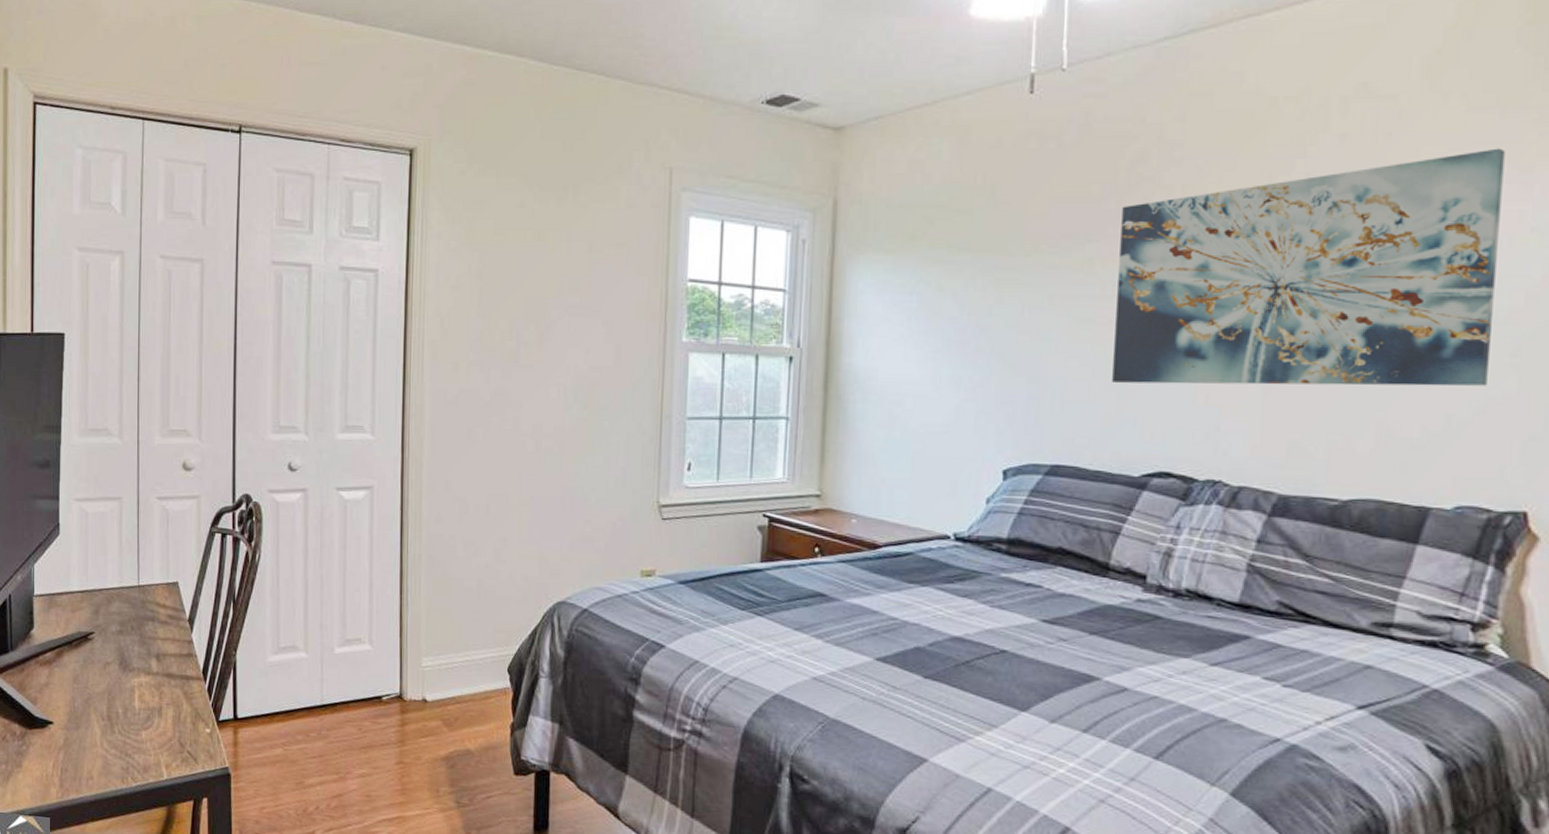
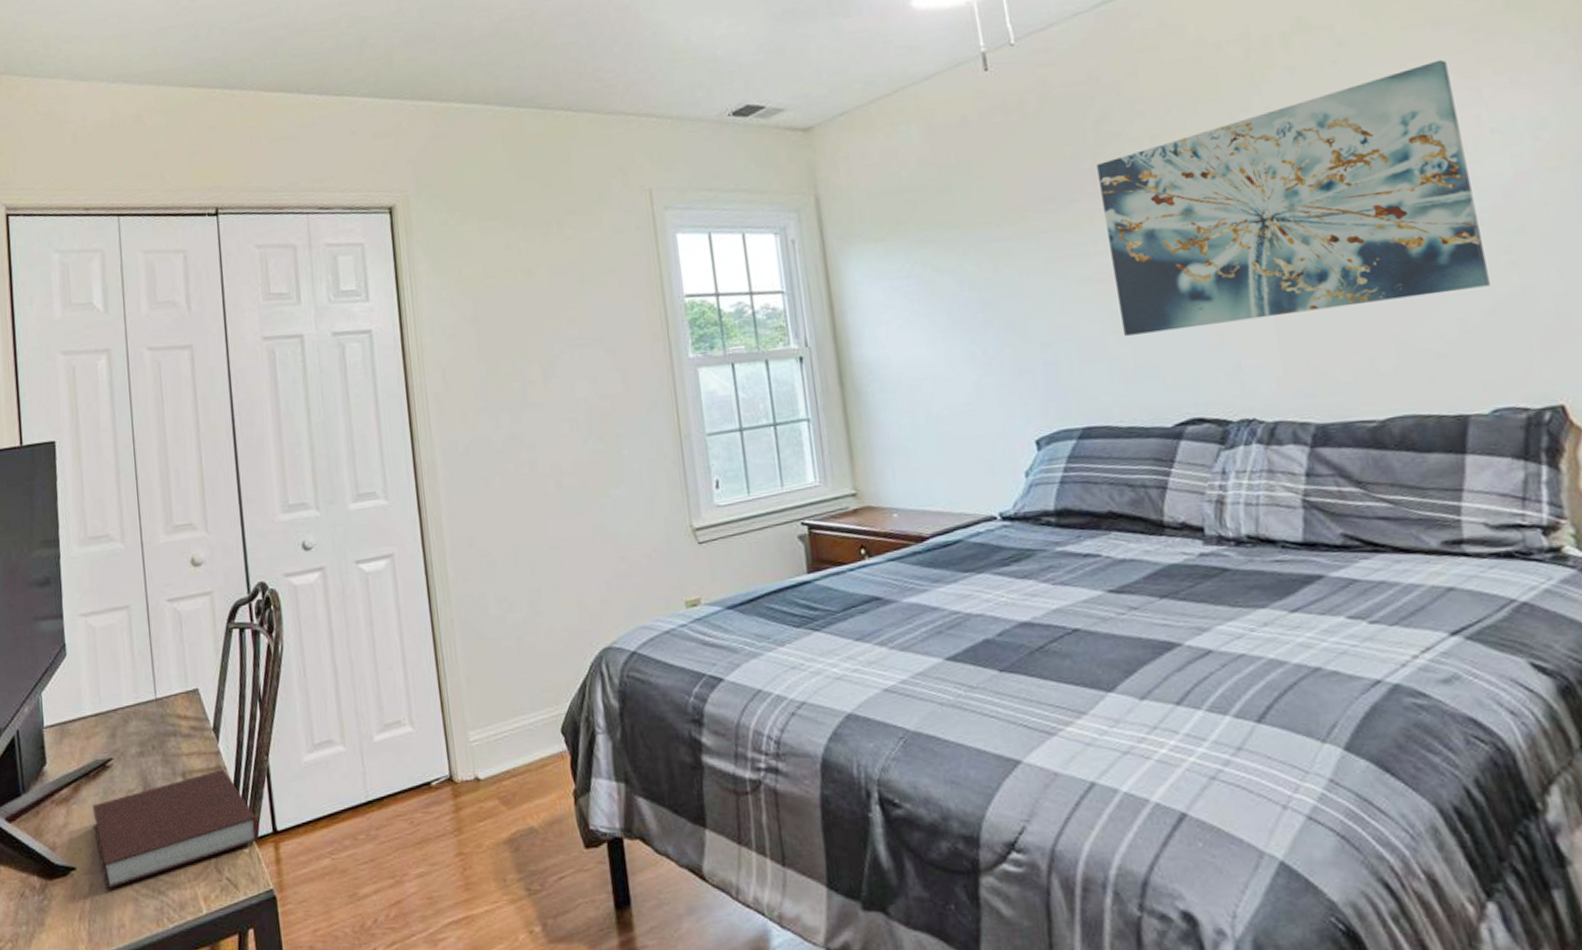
notebook: none [72,656,221,745] -> present [92,769,260,890]

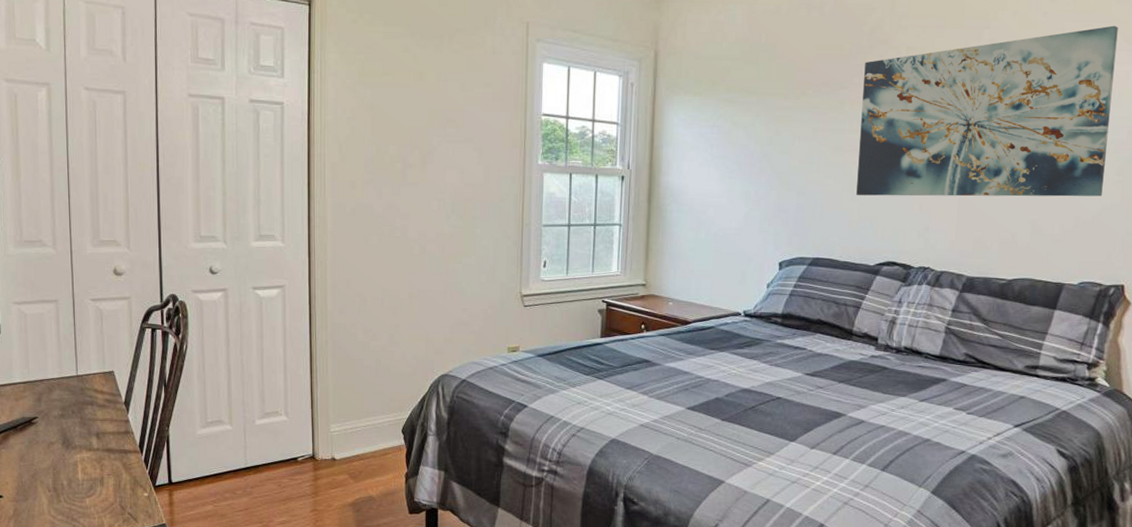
notebook: present [92,769,260,890] -> none [19,433,158,514]

